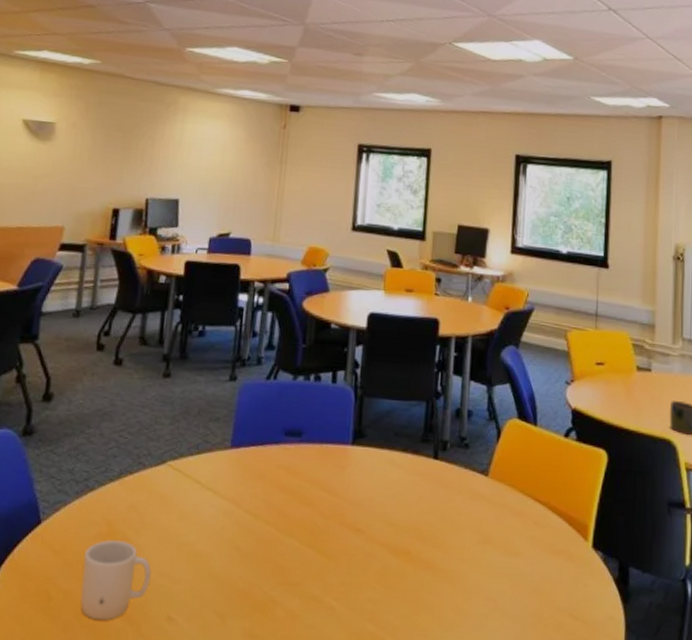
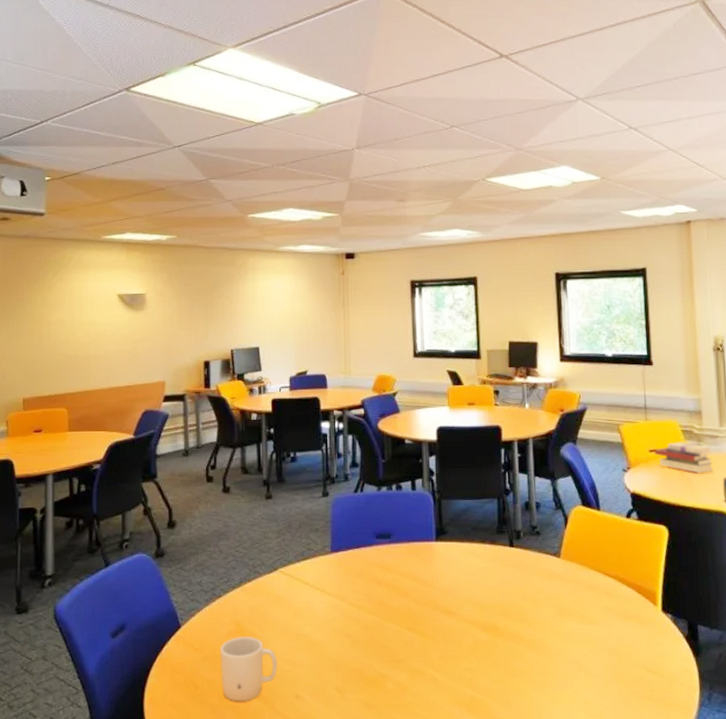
books: none [600,356,662,395] -> present [653,442,714,474]

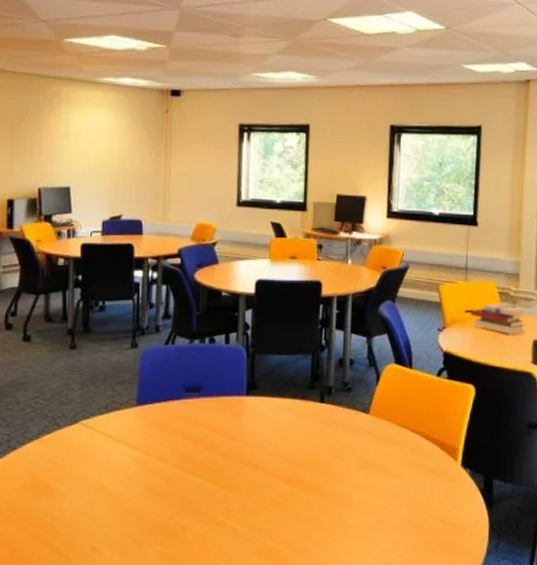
mug: present [220,636,277,702] -> none [13,488,74,554]

